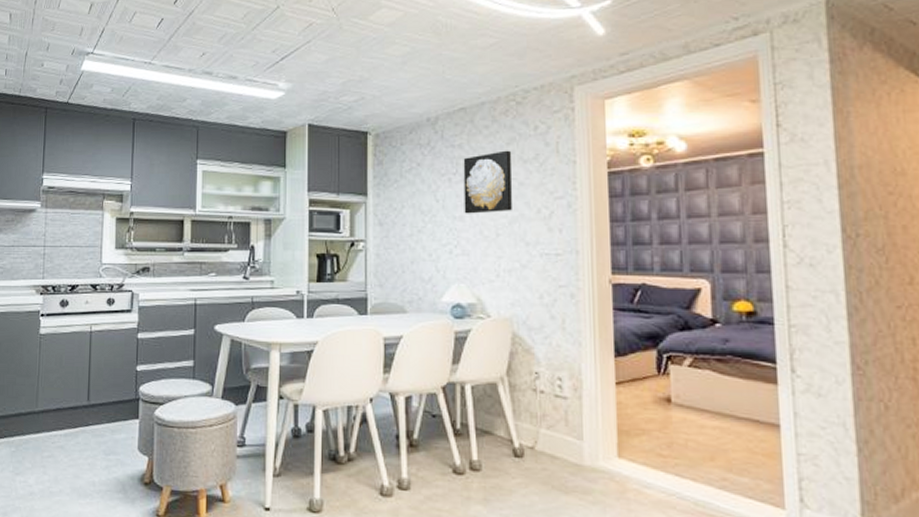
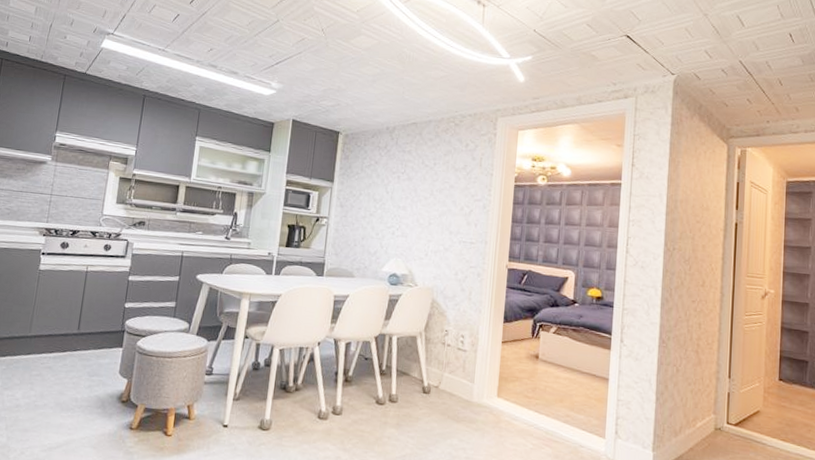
wall art: present [463,150,513,214] -> none [407,159,448,207]

